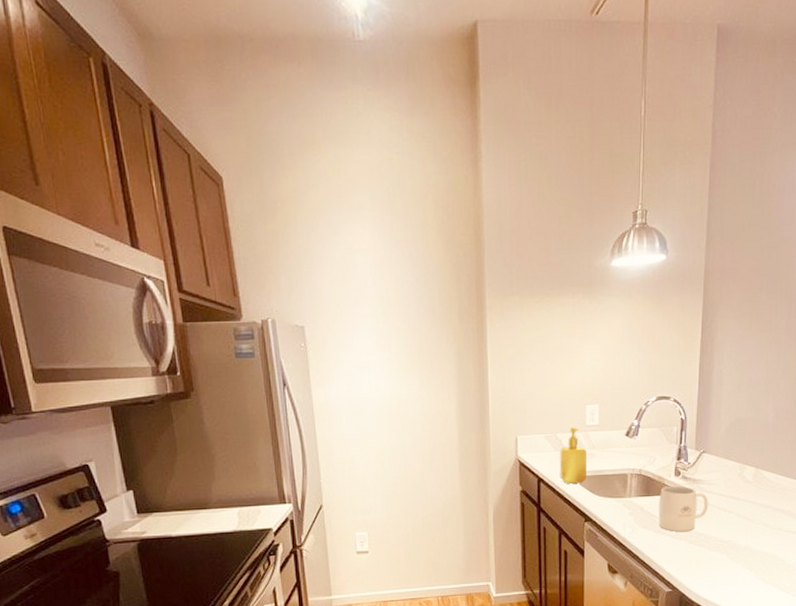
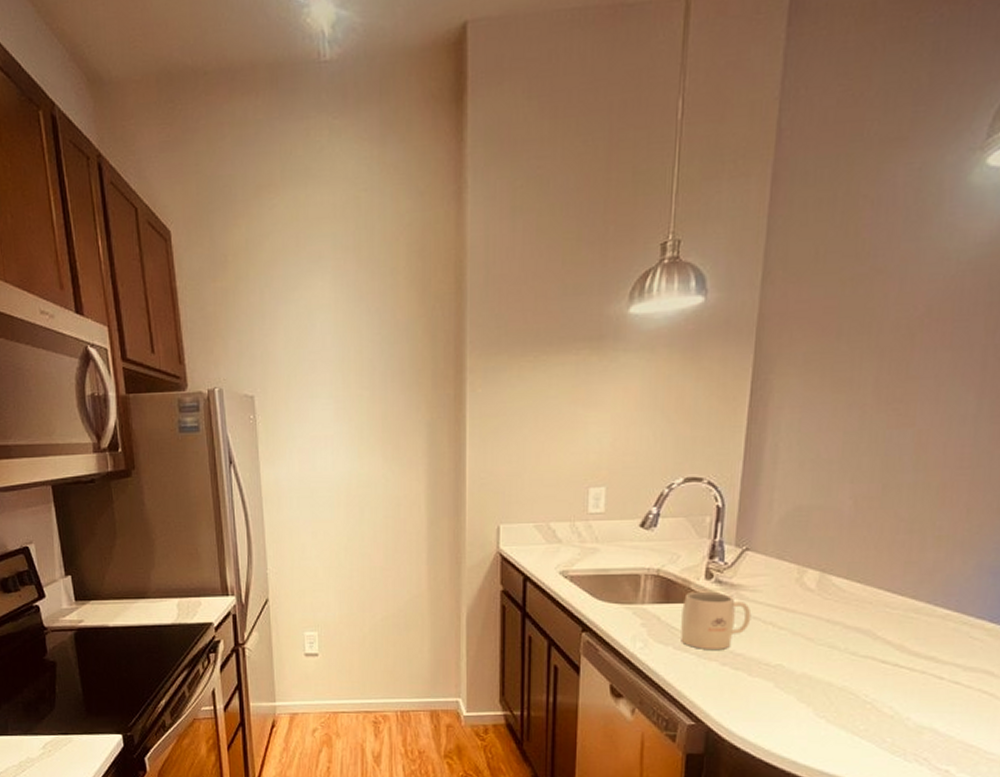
soap dispenser: present [559,427,587,484] -> none [551,515,589,584]

